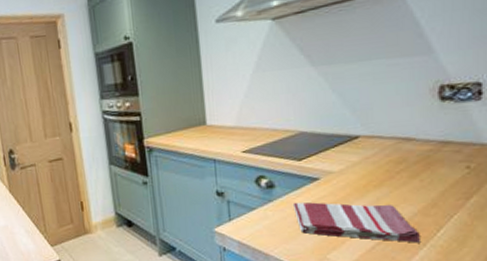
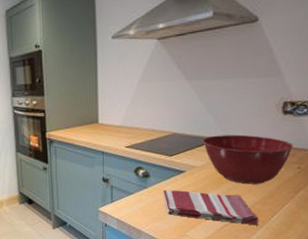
mixing bowl: none [337,129,458,191] -> present [202,134,294,184]

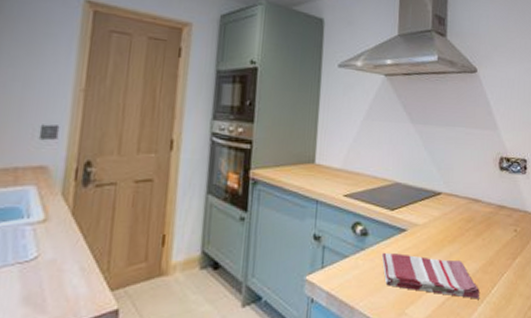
mixing bowl: present [202,134,294,184] -> none [425,188,510,248]

